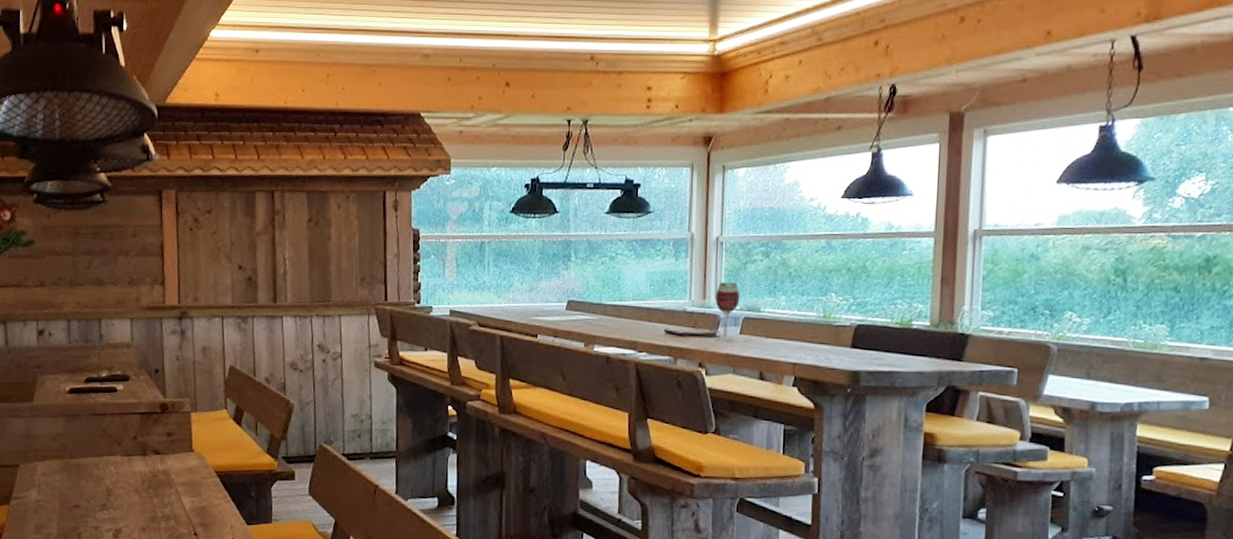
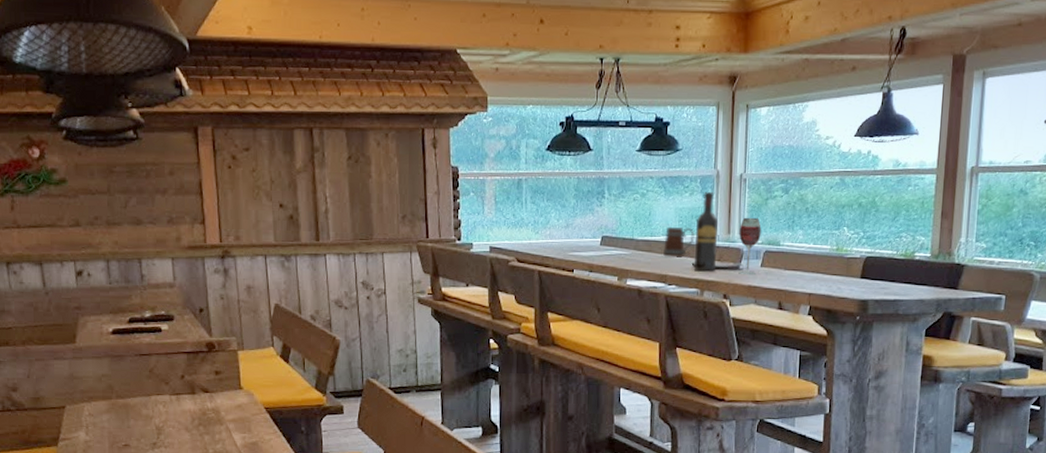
beer mug: none [633,291,667,324] -> present [663,226,695,258]
wine bottle: none [666,254,693,340] -> present [693,191,719,273]

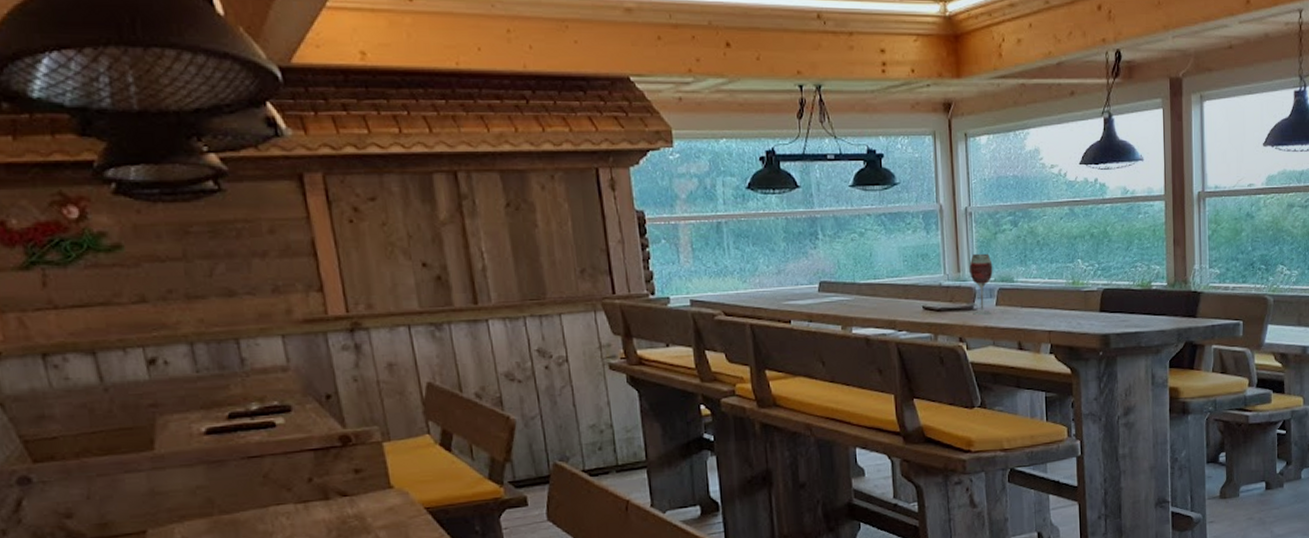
beer mug: present [663,226,695,258] -> none [889,267,923,301]
wine bottle: present [693,191,719,273] -> none [923,227,948,316]

